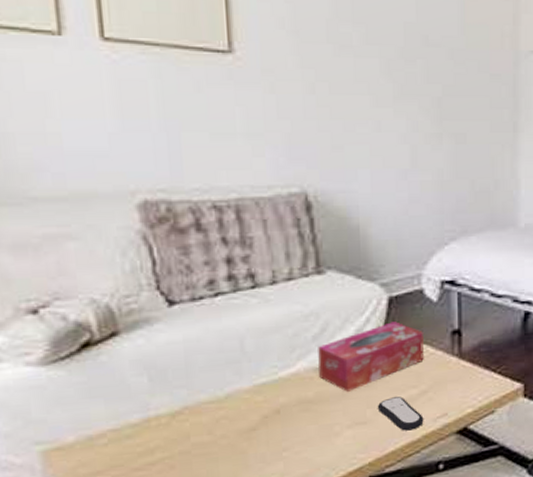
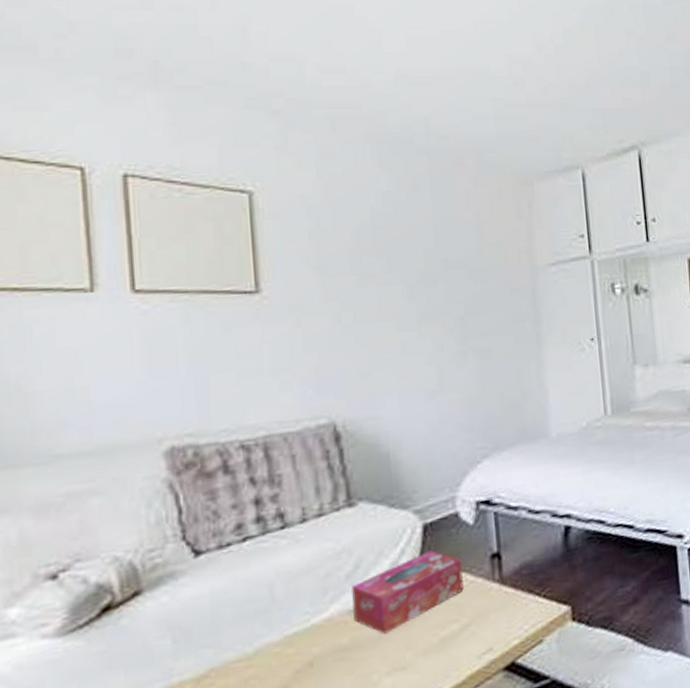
remote control: present [377,396,424,431] -> none [417,633,468,673]

